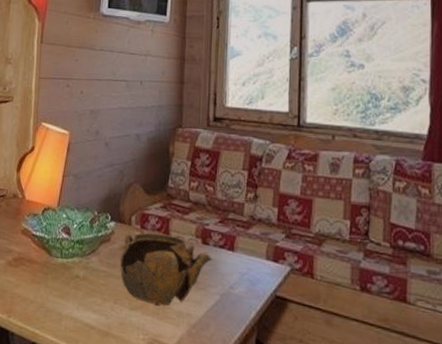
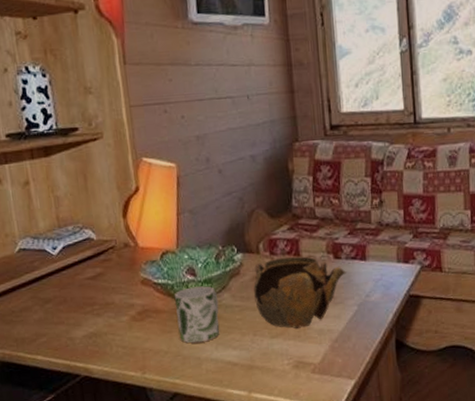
mug: none [46,244,87,299] -> present [174,286,220,343]

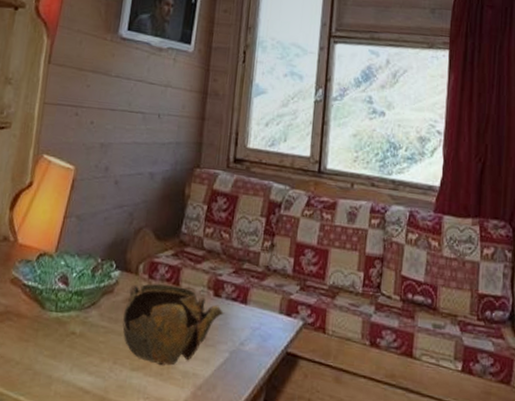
mug: present [174,286,220,343] -> none [35,296,86,360]

